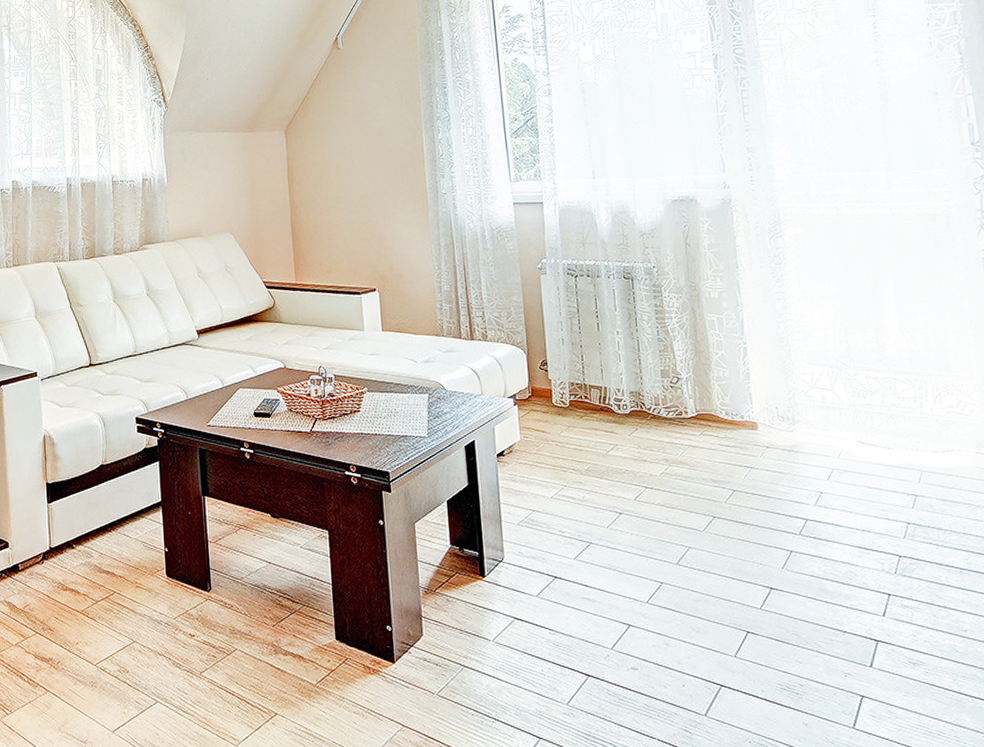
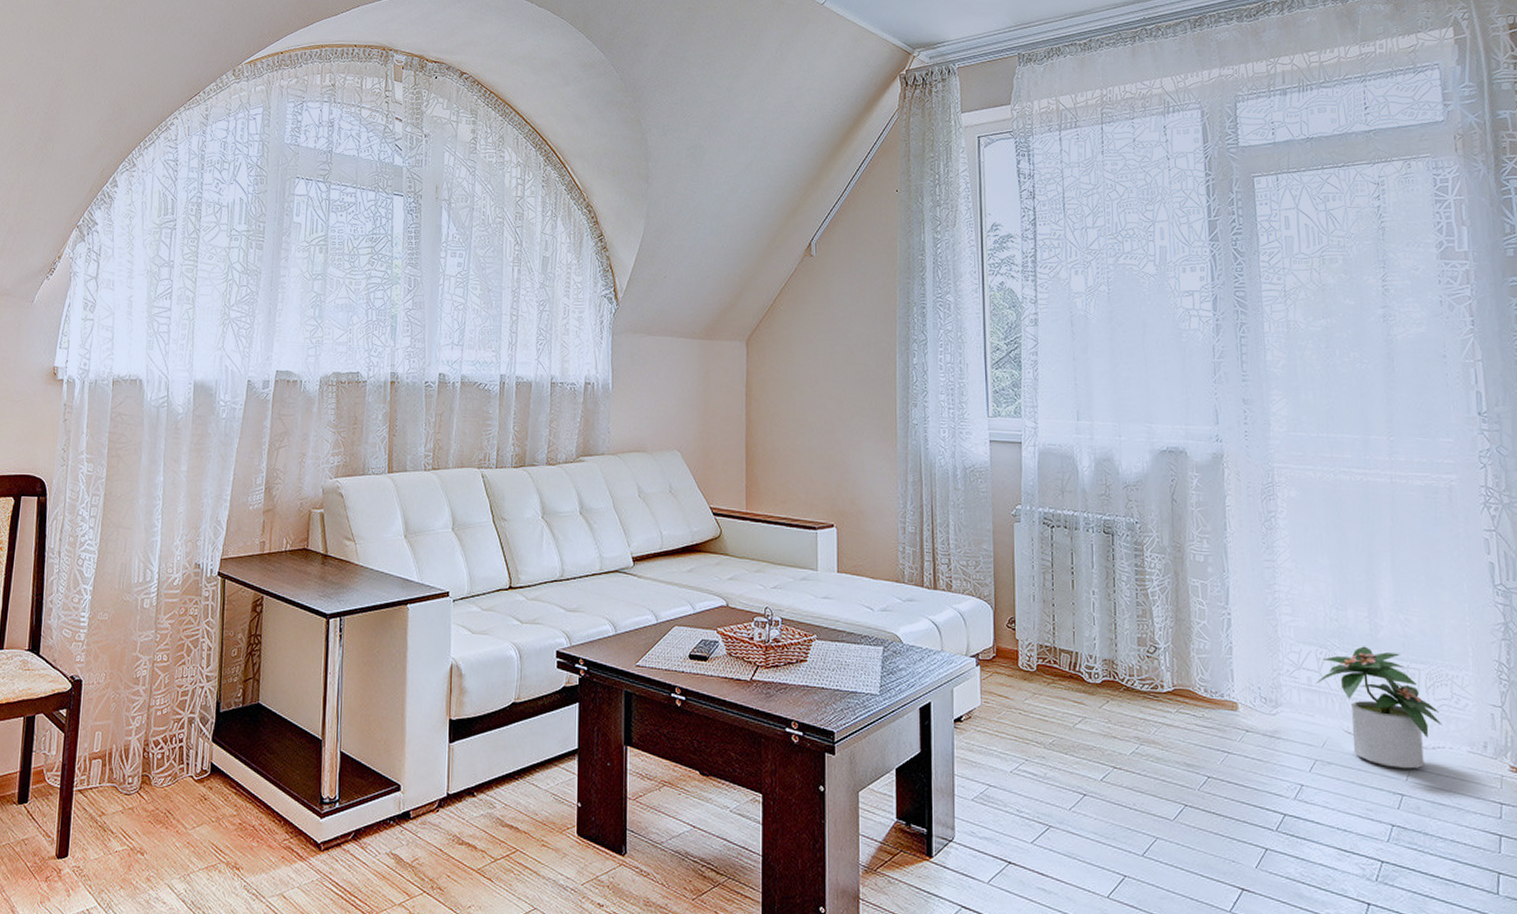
potted plant: none [829,364,951,472] -> present [1316,646,1443,769]

